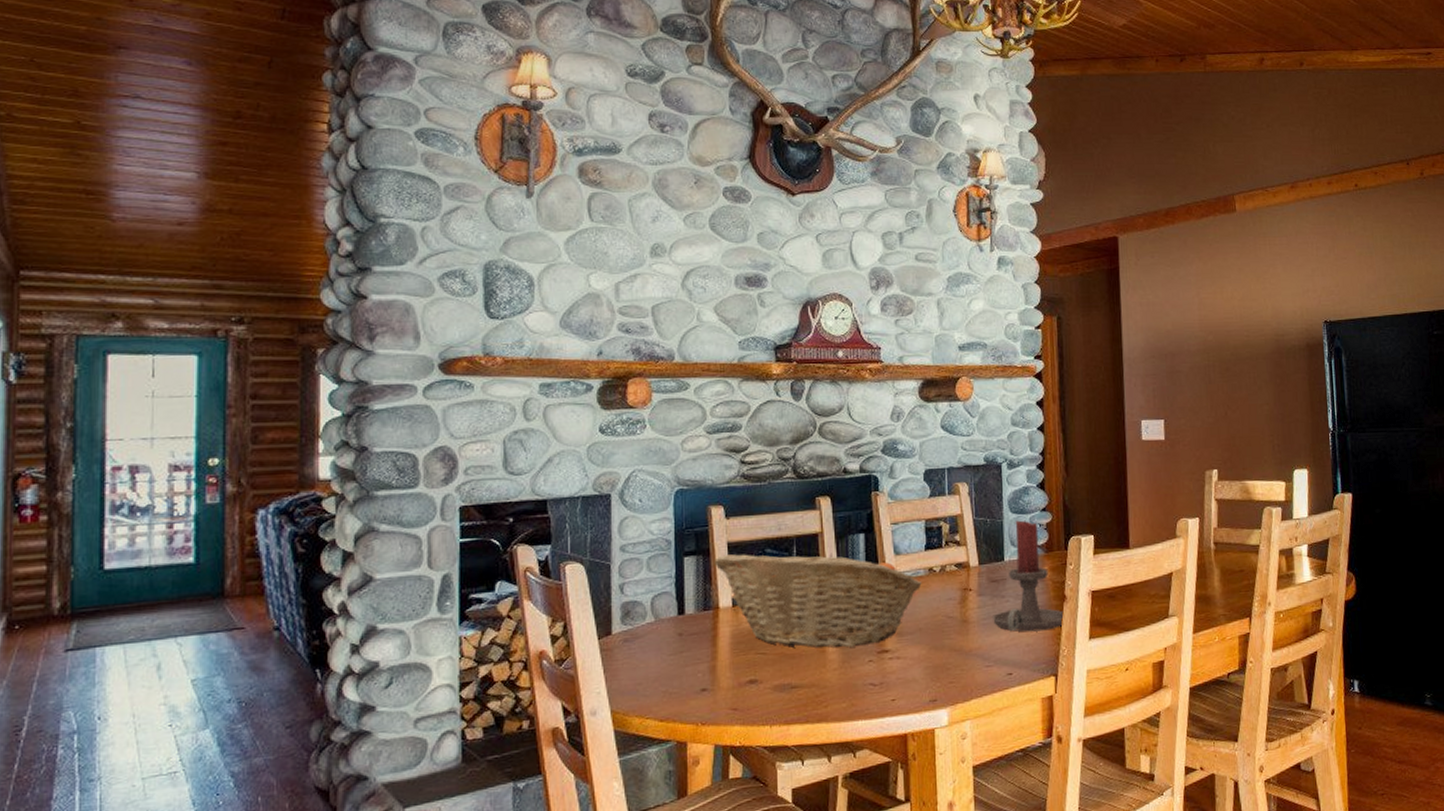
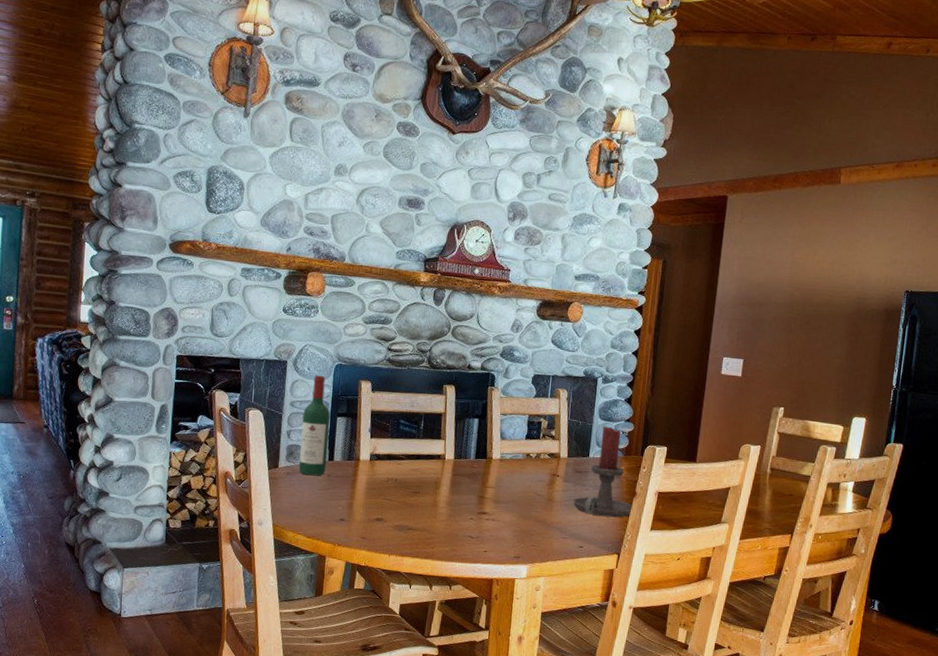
wine bottle: none [638,507,677,639] -> present [299,375,331,476]
fruit basket: present [714,553,922,648] -> none [360,420,520,506]

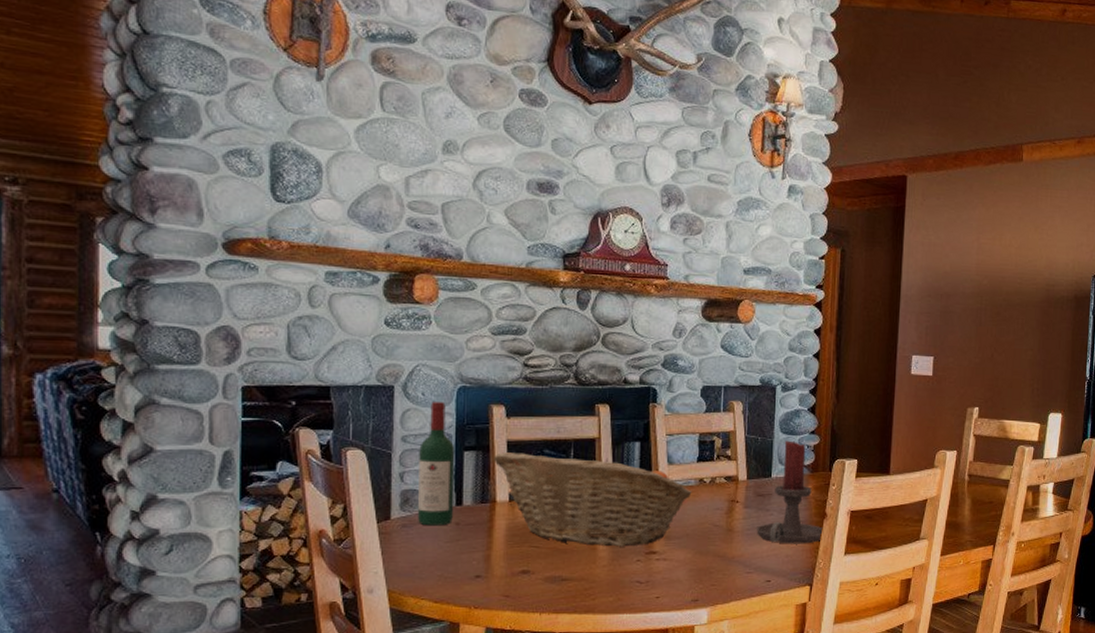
fruit basket: none [360,420,520,506] -> present [494,452,692,547]

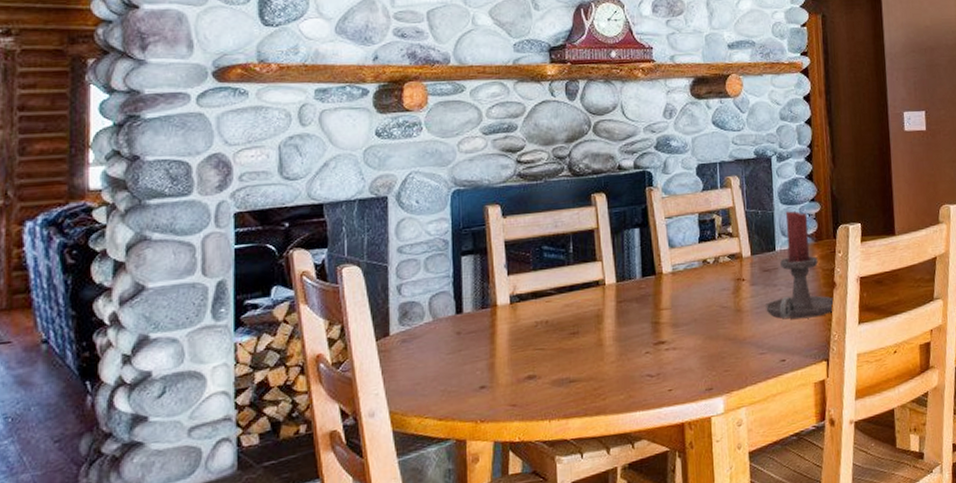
wine bottle: present [418,402,455,526] -> none [416,208,455,339]
fruit basket: present [494,452,692,547] -> none [492,248,696,342]

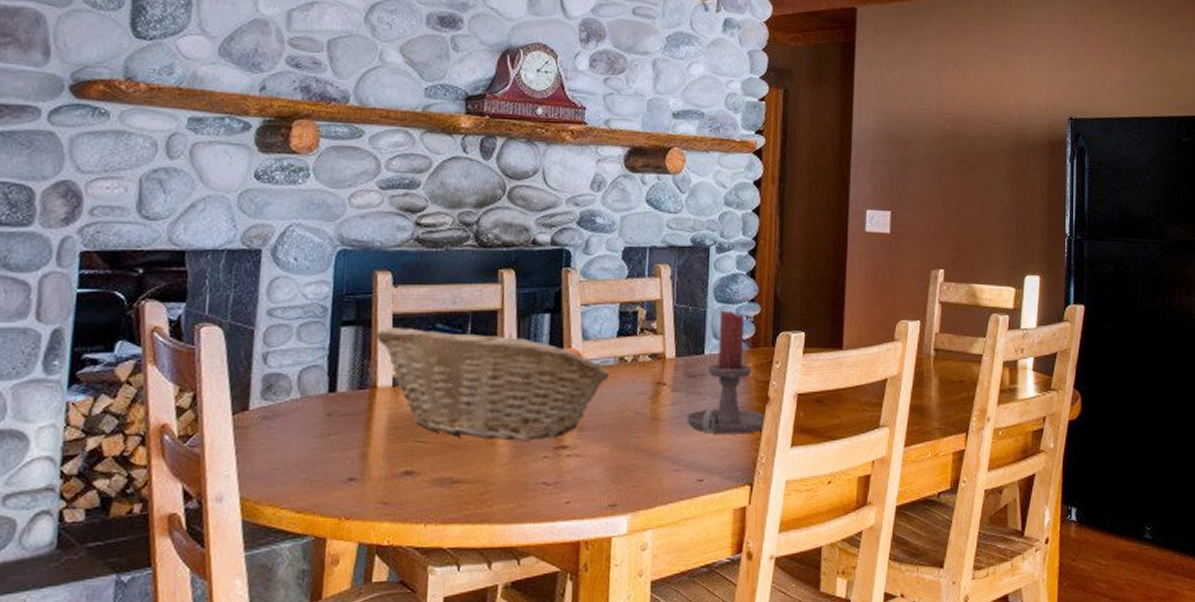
fruit basket: none [492,248,696,342] -> present [376,328,611,441]

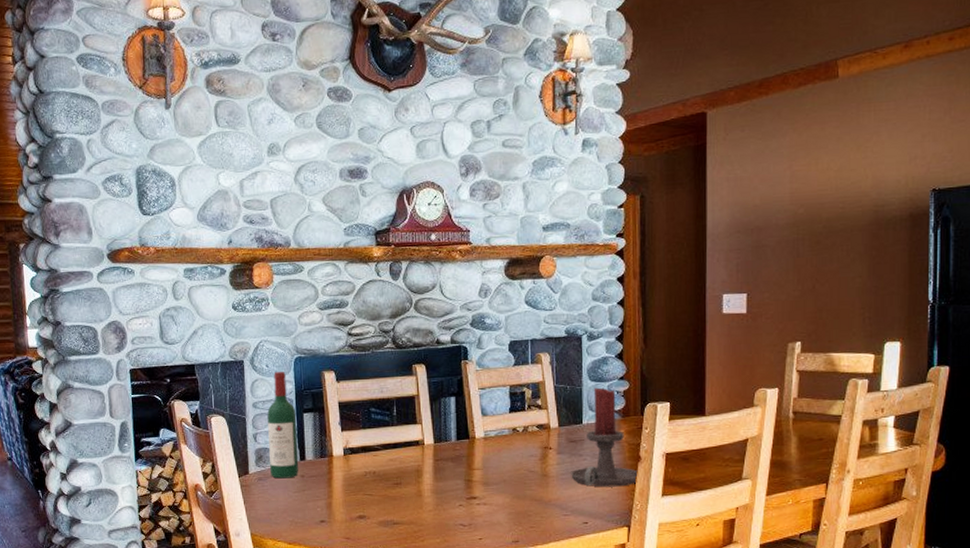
wine bottle: none [282,268,331,418] -> present [267,372,299,479]
fruit basket: present [376,328,611,441] -> none [328,412,506,493]

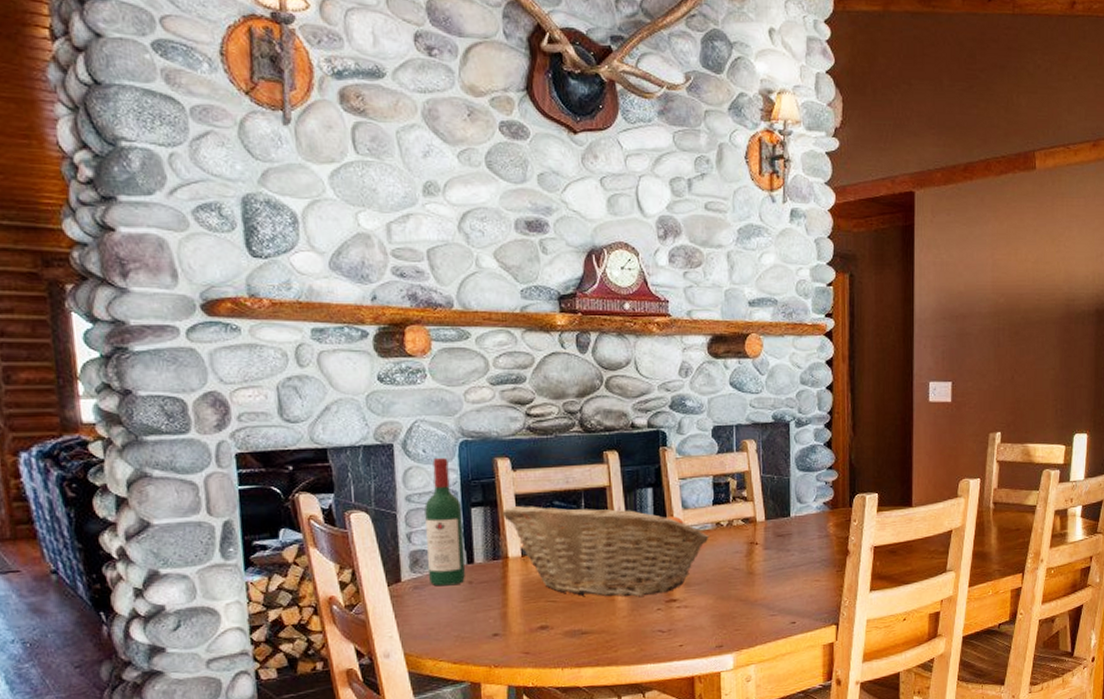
fruit basket: none [328,412,506,493] -> present [502,506,709,597]
candle holder: present [571,387,638,487] -> none [778,477,847,584]

